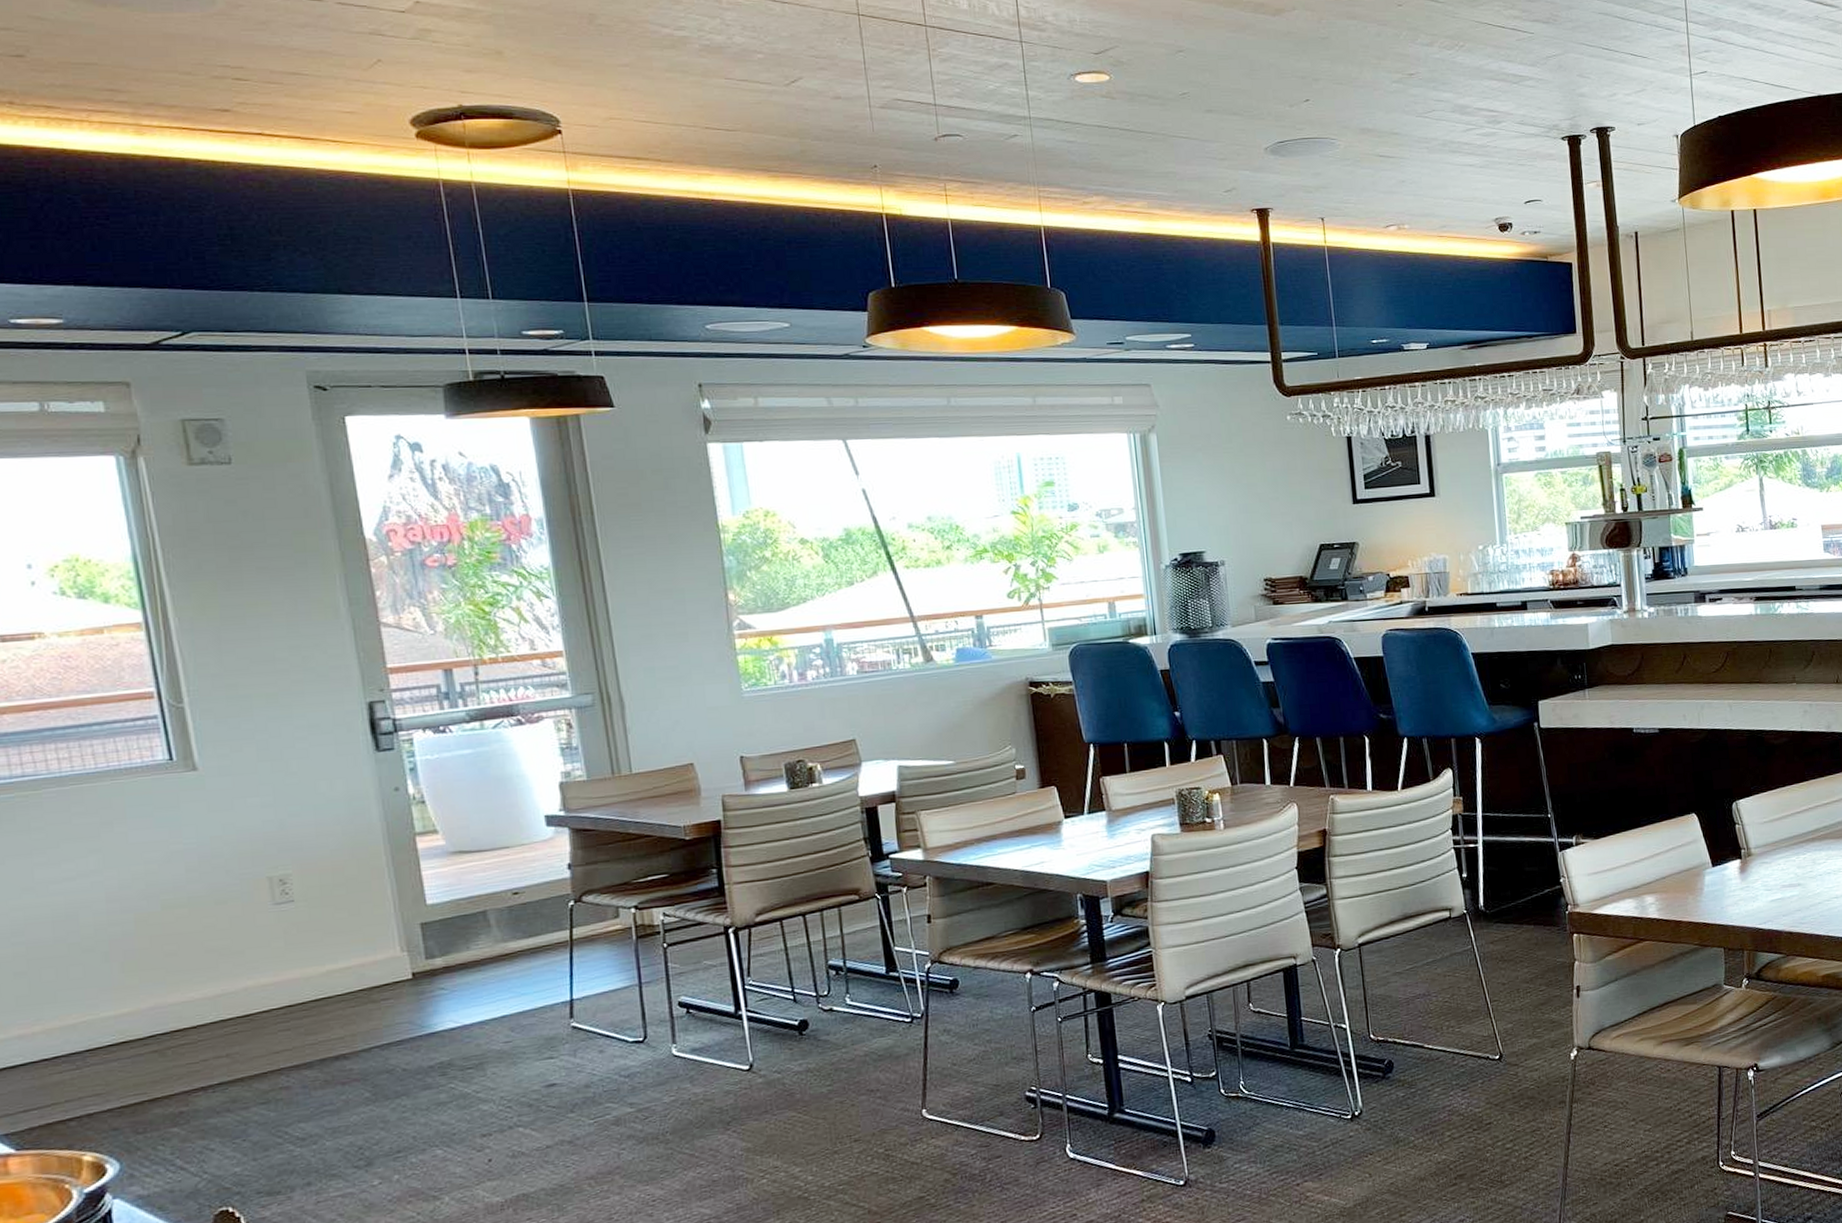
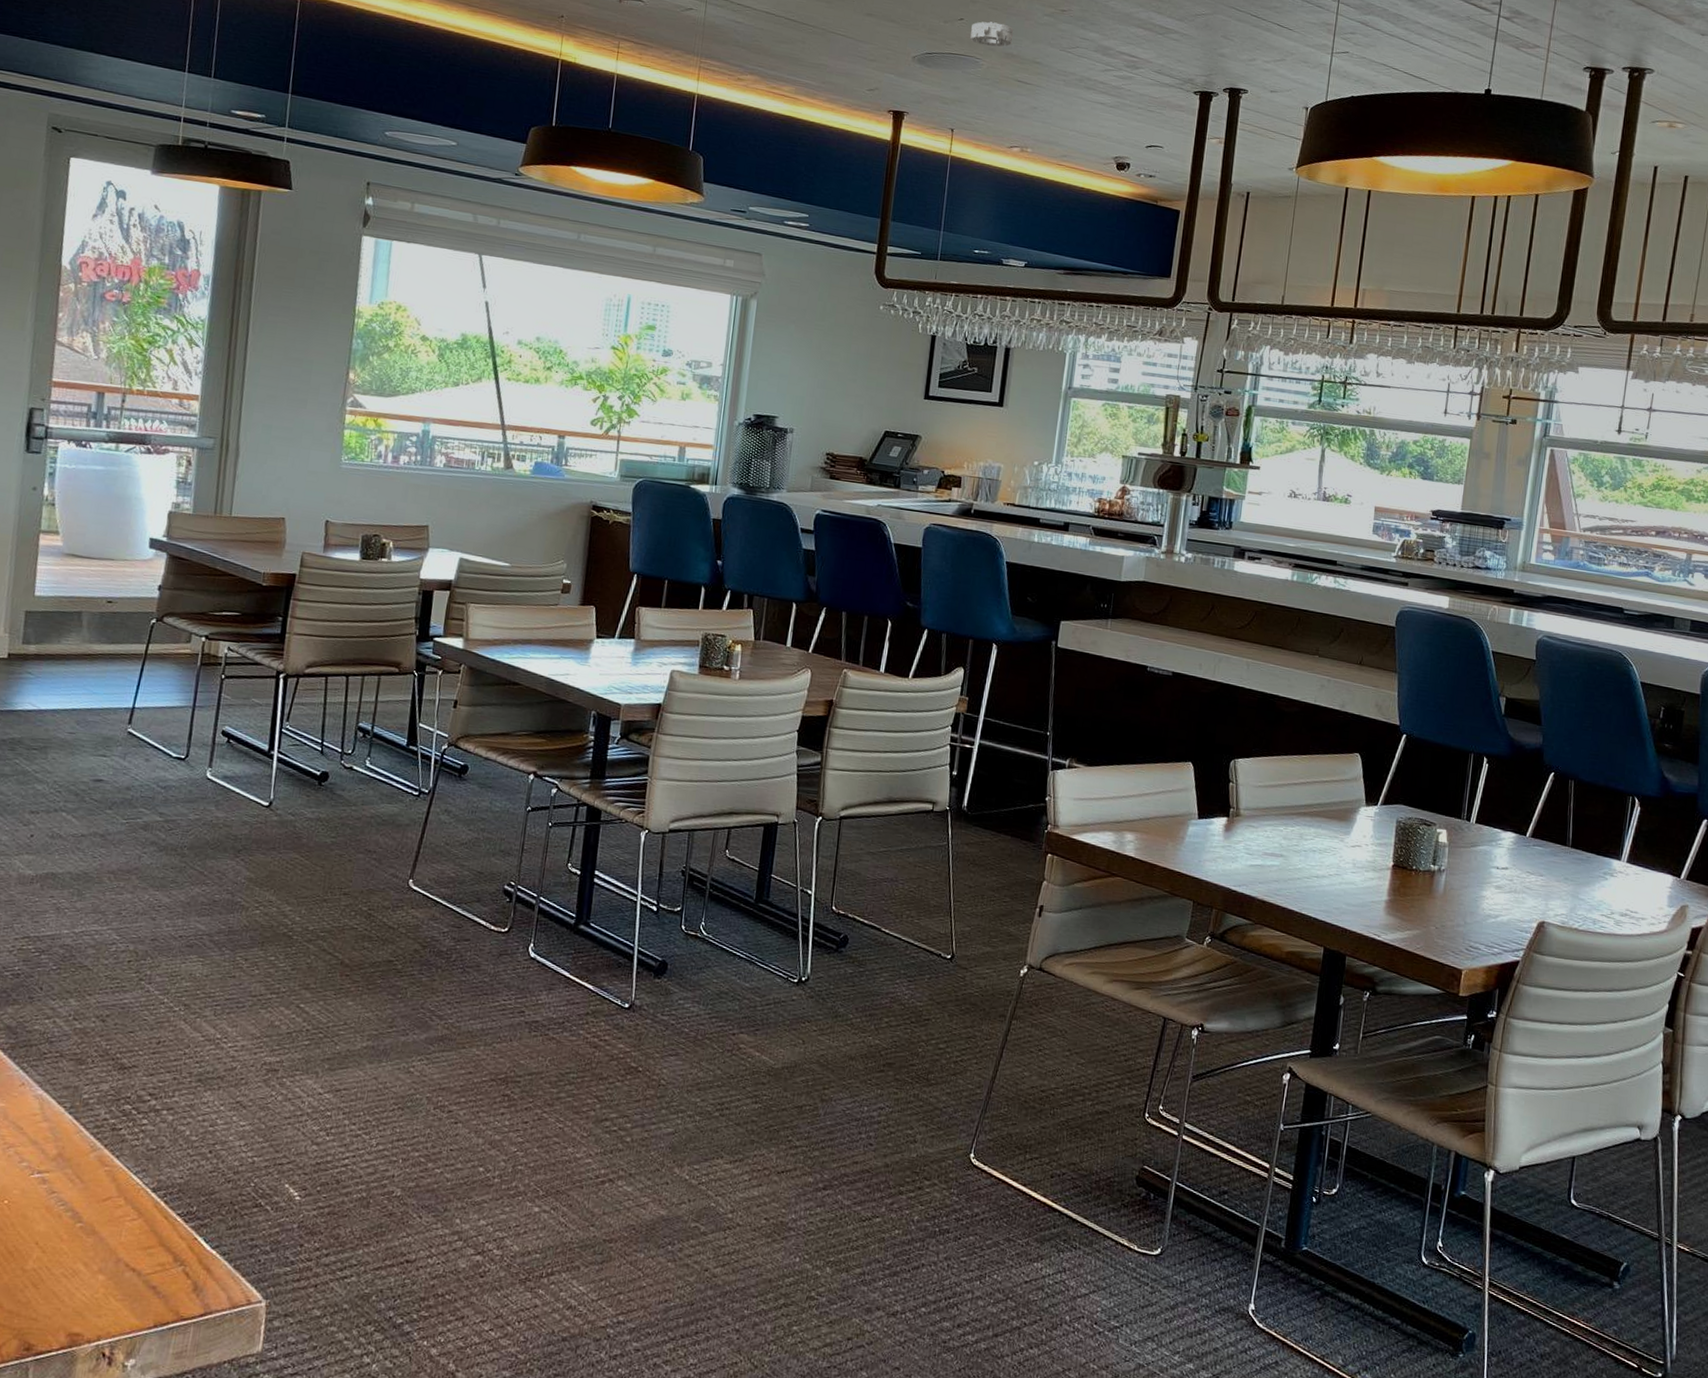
smoke detector: none [1319,98,1365,124] -> present [970,21,1013,47]

